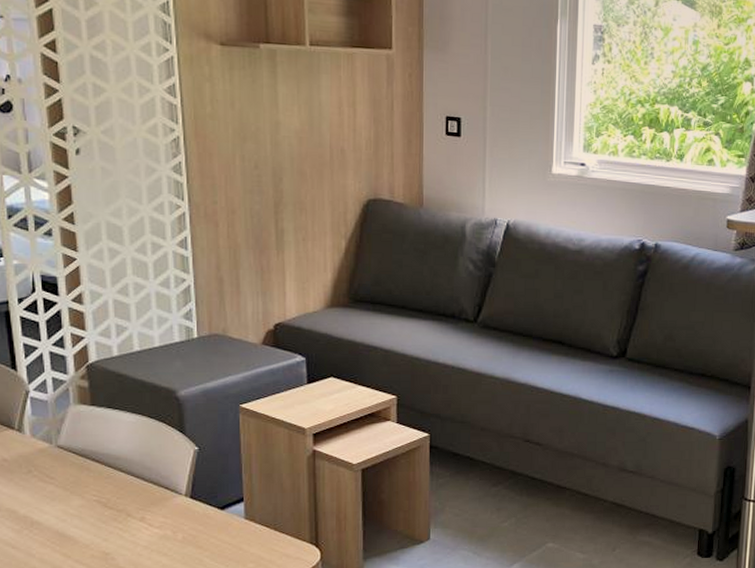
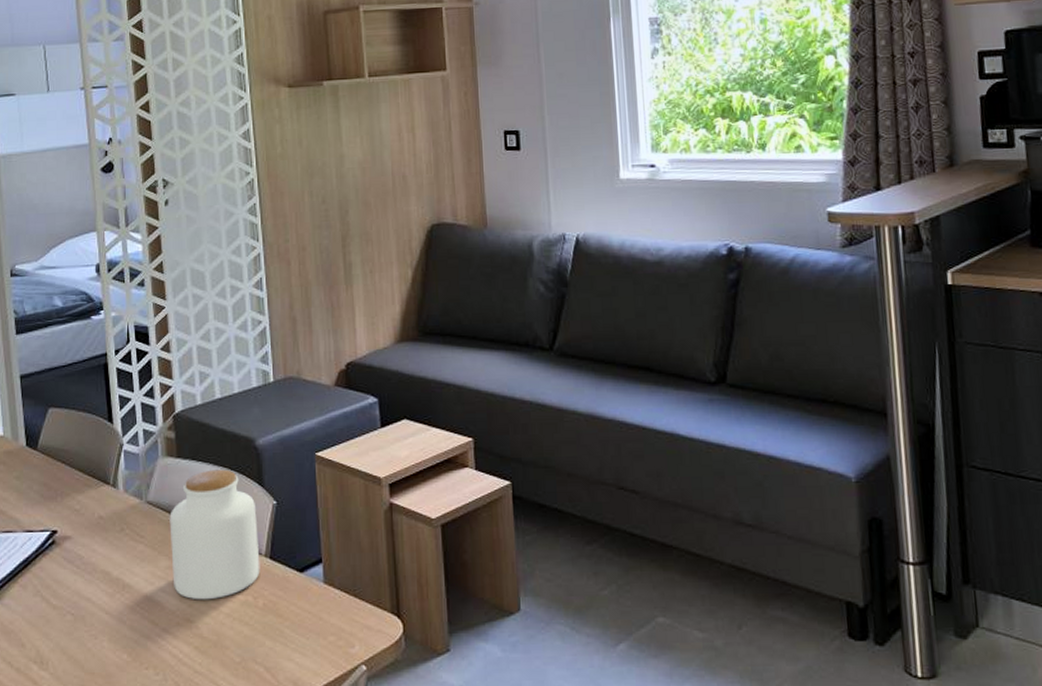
jar: none [83,417,180,535] -> present [169,469,260,600]

